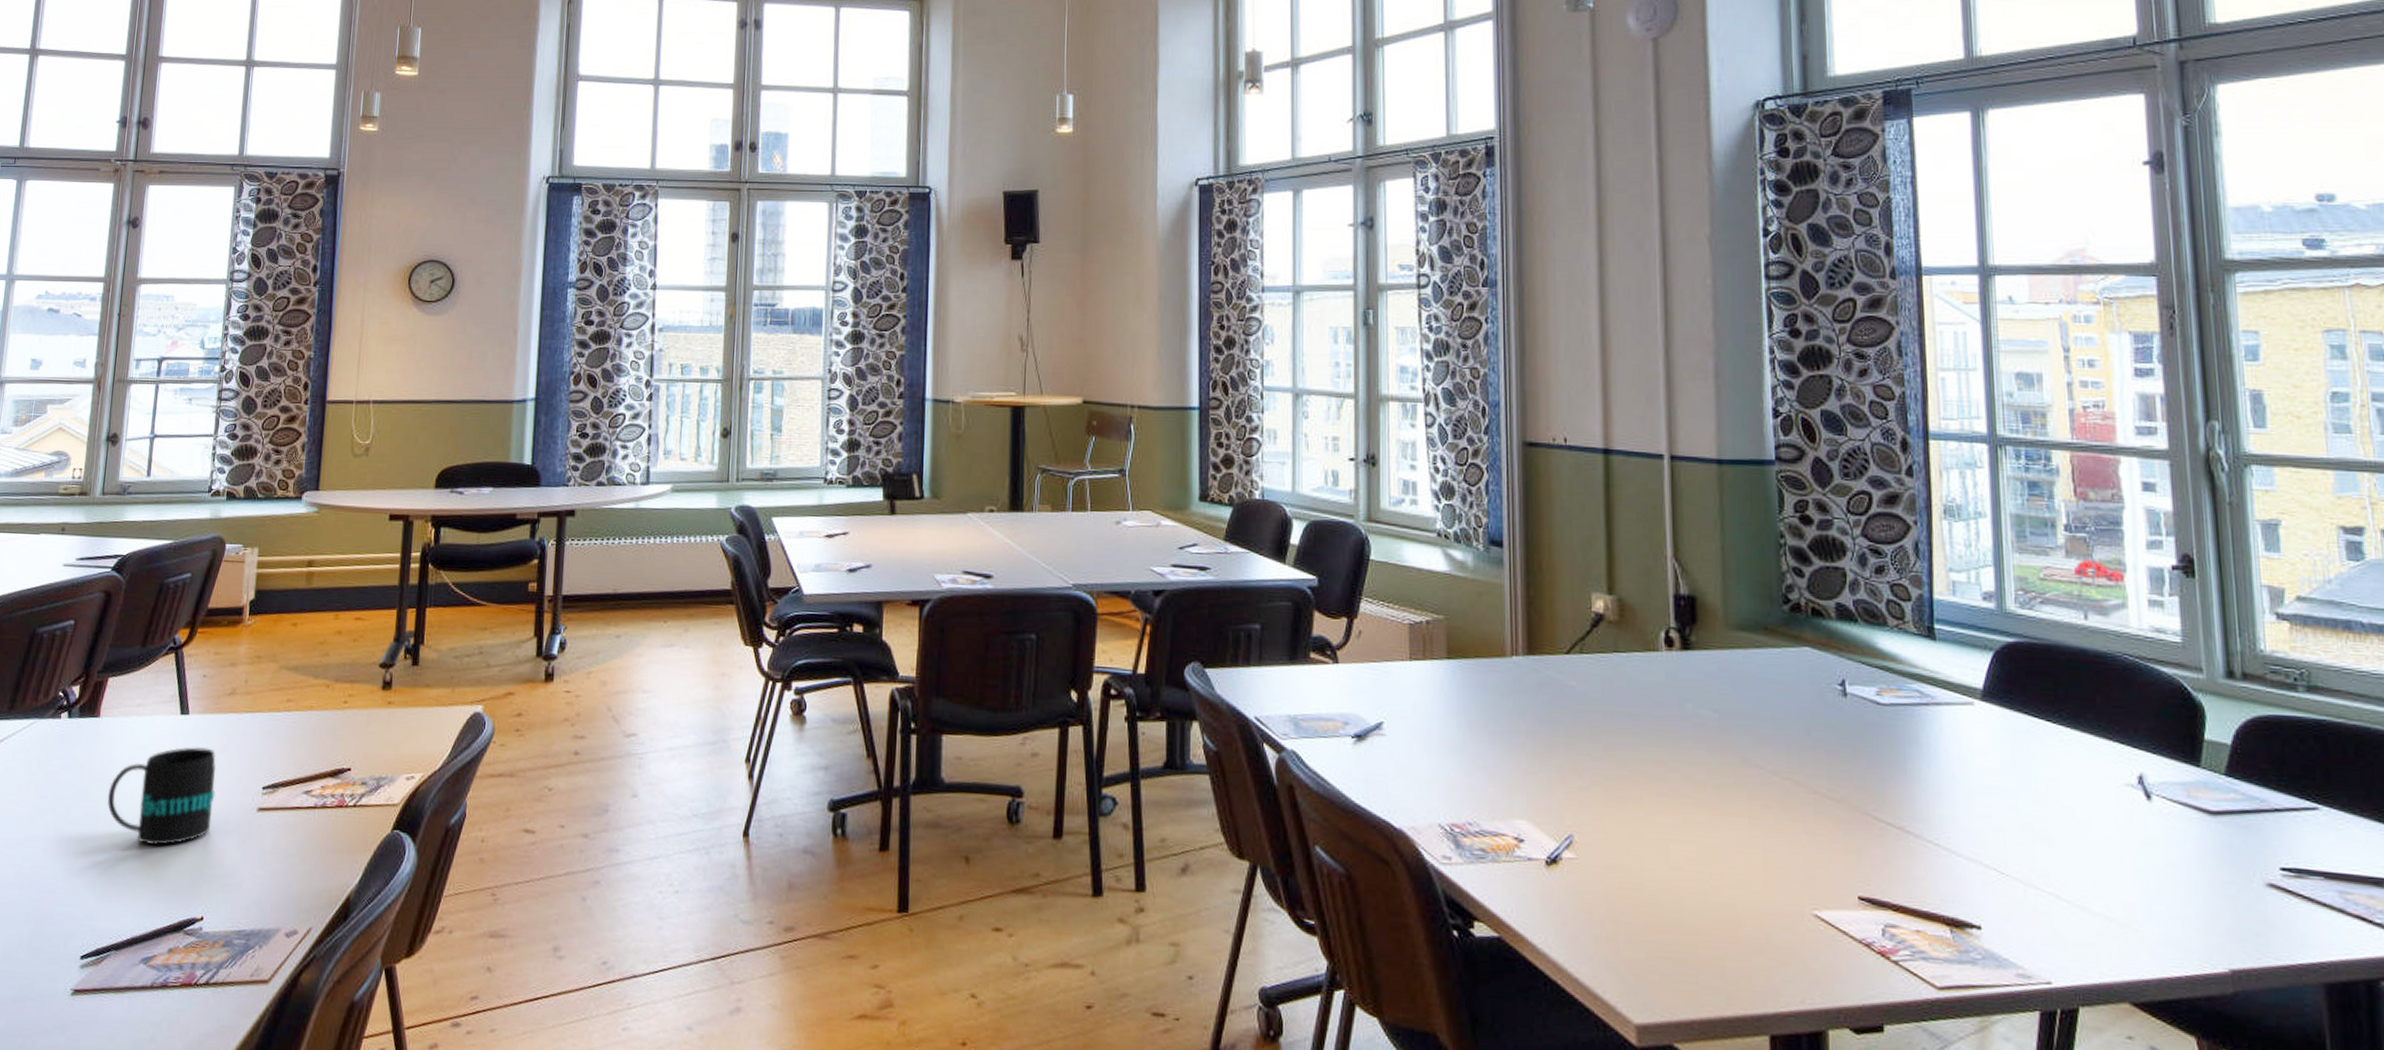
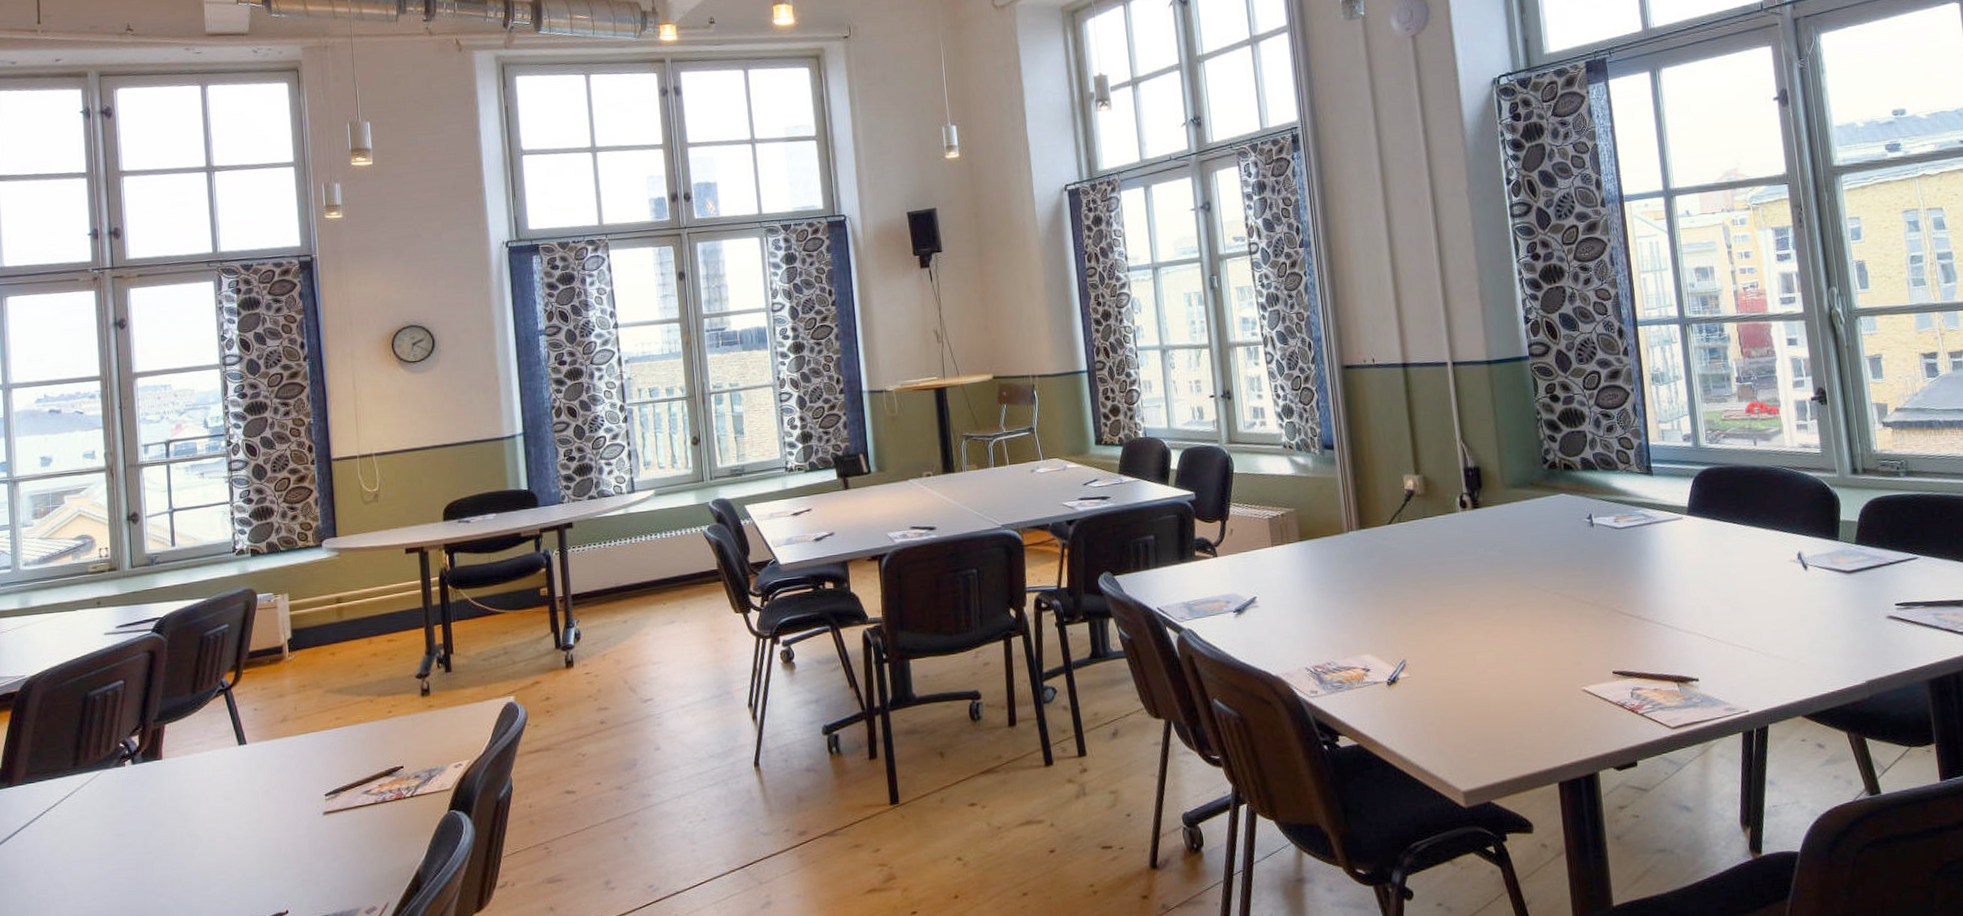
mug: present [107,747,216,846] -> none [181,769,283,860]

